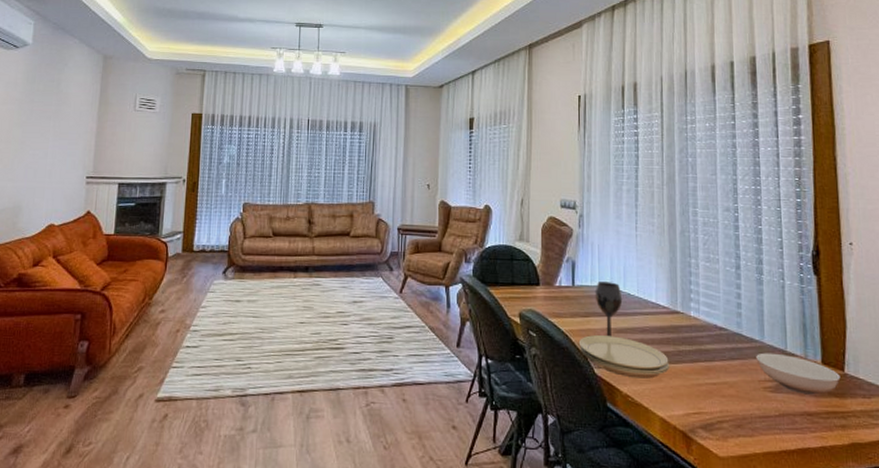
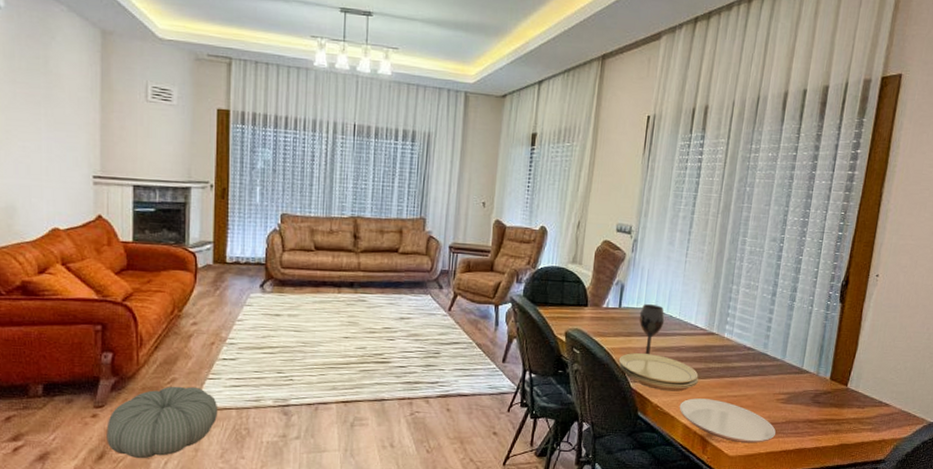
pouf: none [75,375,180,454] -> present [106,386,218,459]
plate: none [652,386,771,442] -> present [679,398,776,444]
bowl: present [756,352,841,395] -> none [775,370,843,406]

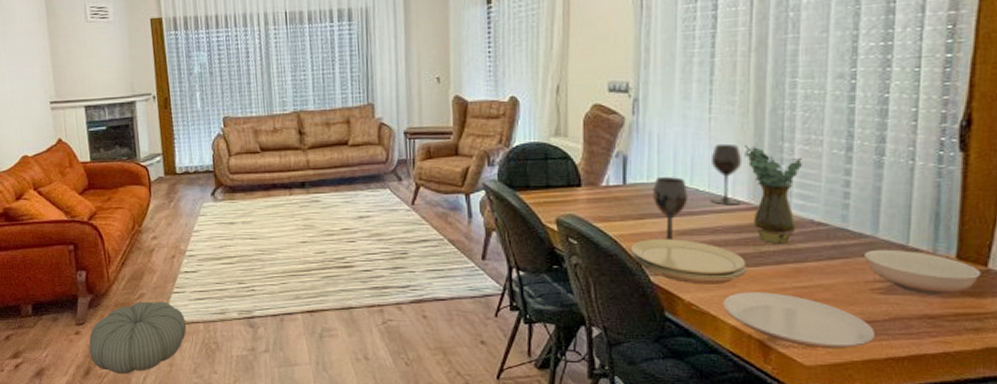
wineglass: none [680,281,705,331] -> present [710,143,743,205]
vase: none [706,284,743,362] -> present [745,144,802,244]
bowl: none [775,370,843,406] -> present [864,249,981,295]

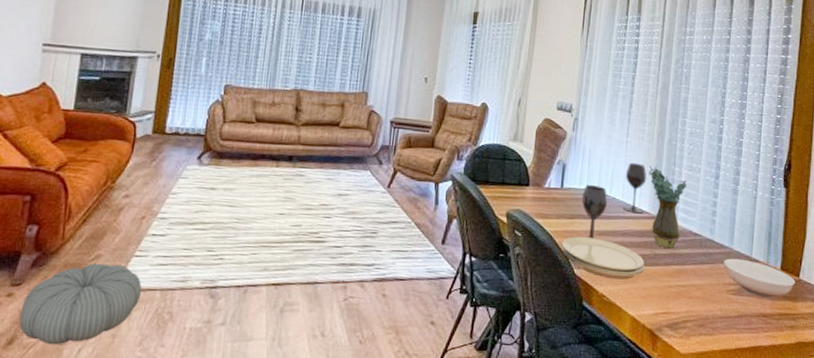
plate: present [723,292,876,349] -> none [626,287,729,340]

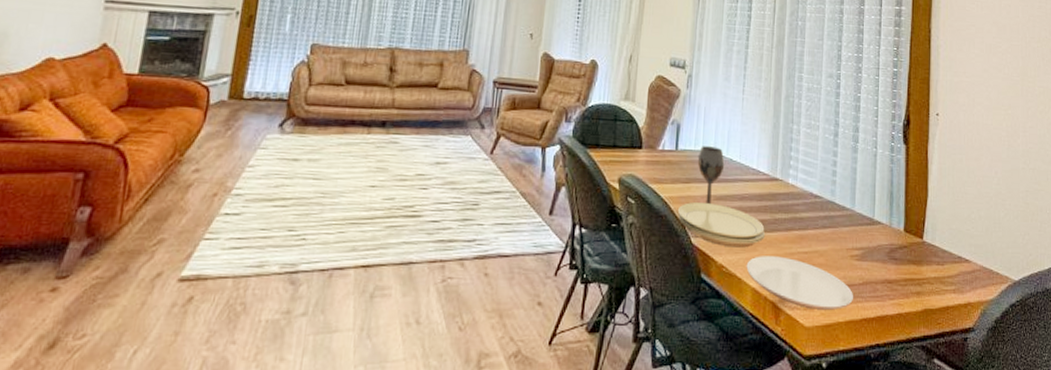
pouf: present [19,263,142,345] -> none [63,249,212,347]
wineglass: present [624,162,647,214] -> none [741,121,765,176]
plate: none [626,287,729,340] -> present [746,256,854,311]
vase: present [649,165,687,249] -> none [766,123,805,213]
bowl: present [724,258,795,298] -> none [846,221,919,263]

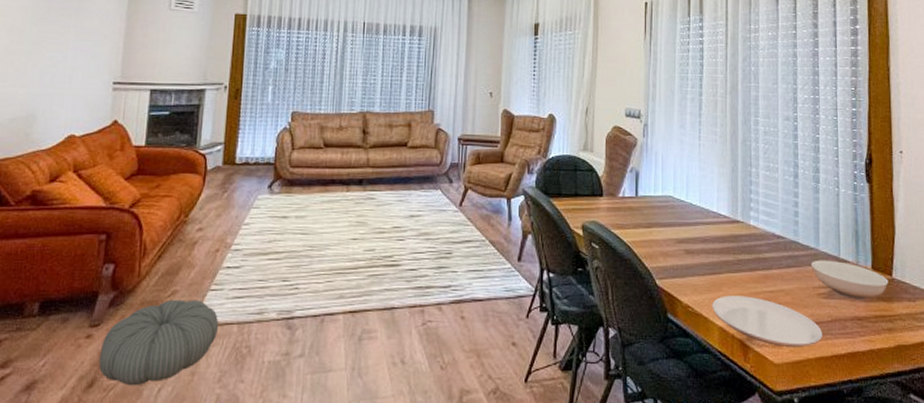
pouf: none [63,249,212,347] -> present [99,299,219,386]
plate: present [677,202,766,248] -> none [640,246,730,288]
wine glass: present [697,146,725,205] -> none [658,192,685,248]
bowl: none [846,221,919,263] -> present [811,260,889,300]

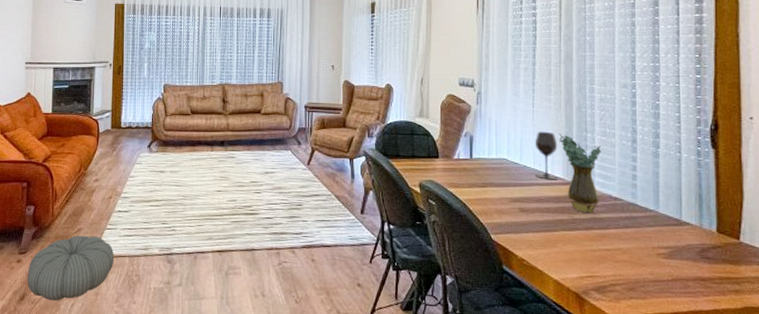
wineglass: none [700,166,724,219] -> present [534,131,558,180]
plate: present [712,296,823,348] -> none [547,251,663,303]
vase: none [725,167,765,253] -> present [559,133,601,213]
bowl: present [811,260,889,300] -> none [650,221,736,262]

